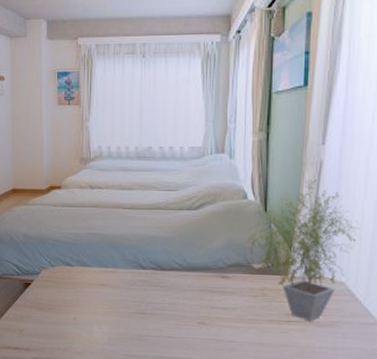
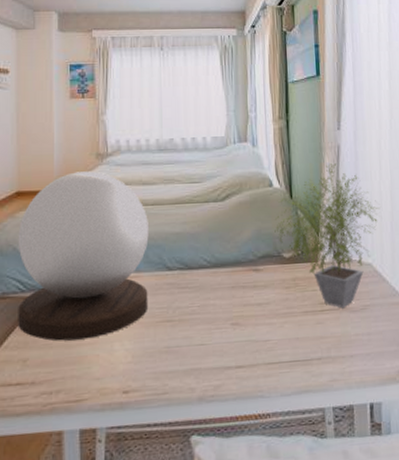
desk lamp: none [14,174,126,320] -> present [18,171,149,341]

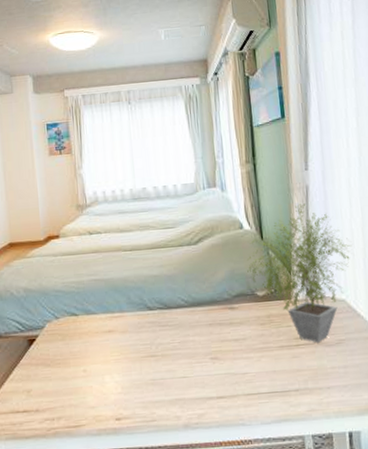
desk lamp: present [18,171,149,341] -> none [13,221,133,375]

